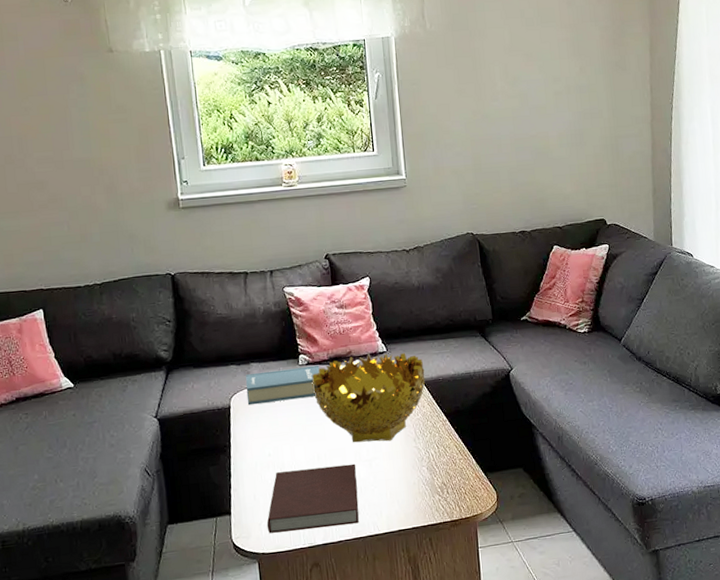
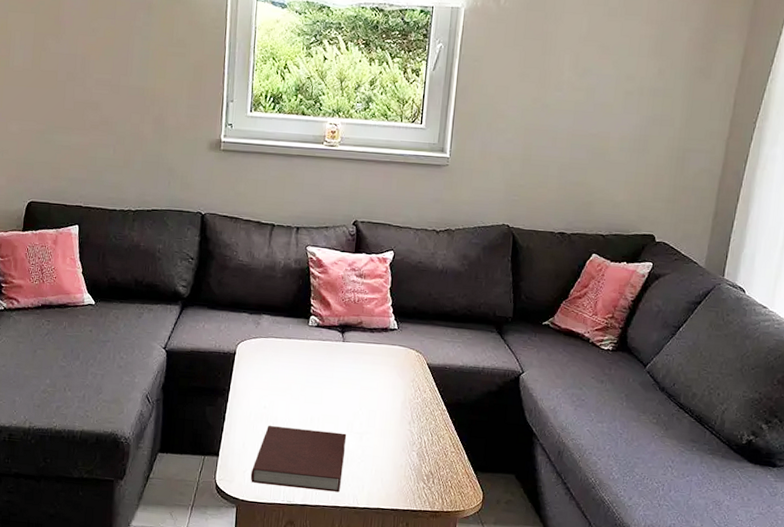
book: present [246,365,320,406] -> none [253,324,328,359]
decorative bowl: present [311,352,425,443] -> none [317,327,433,419]

